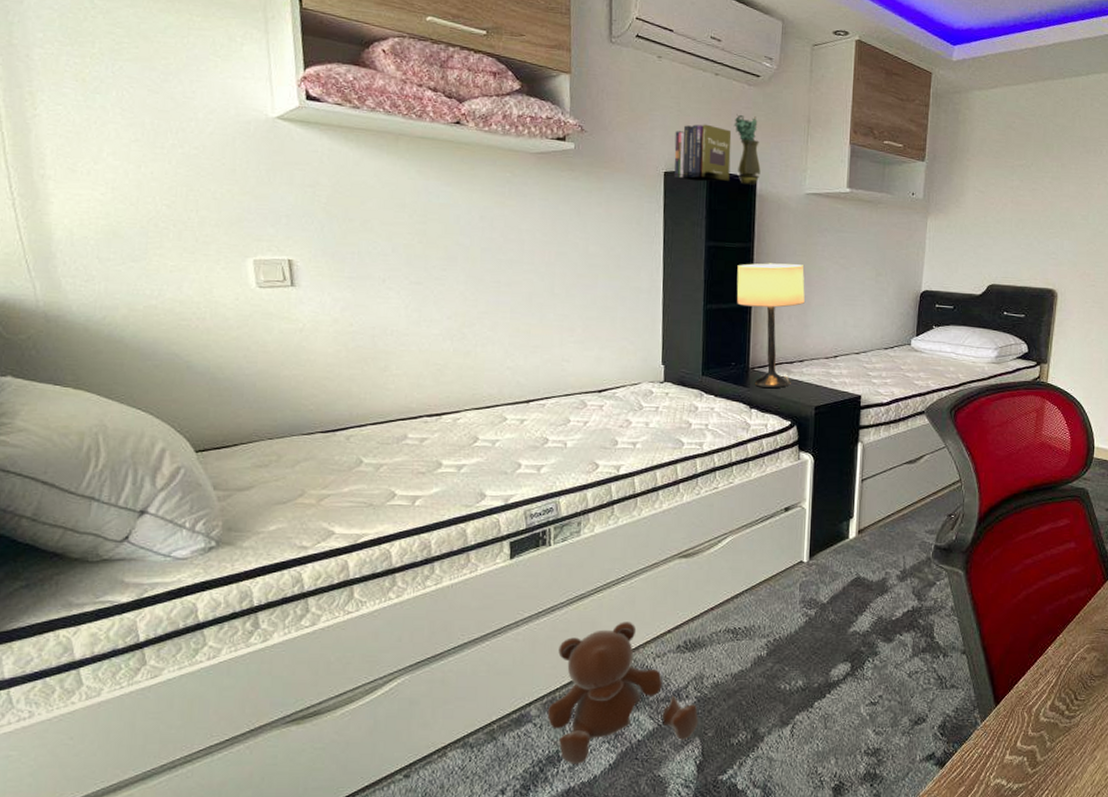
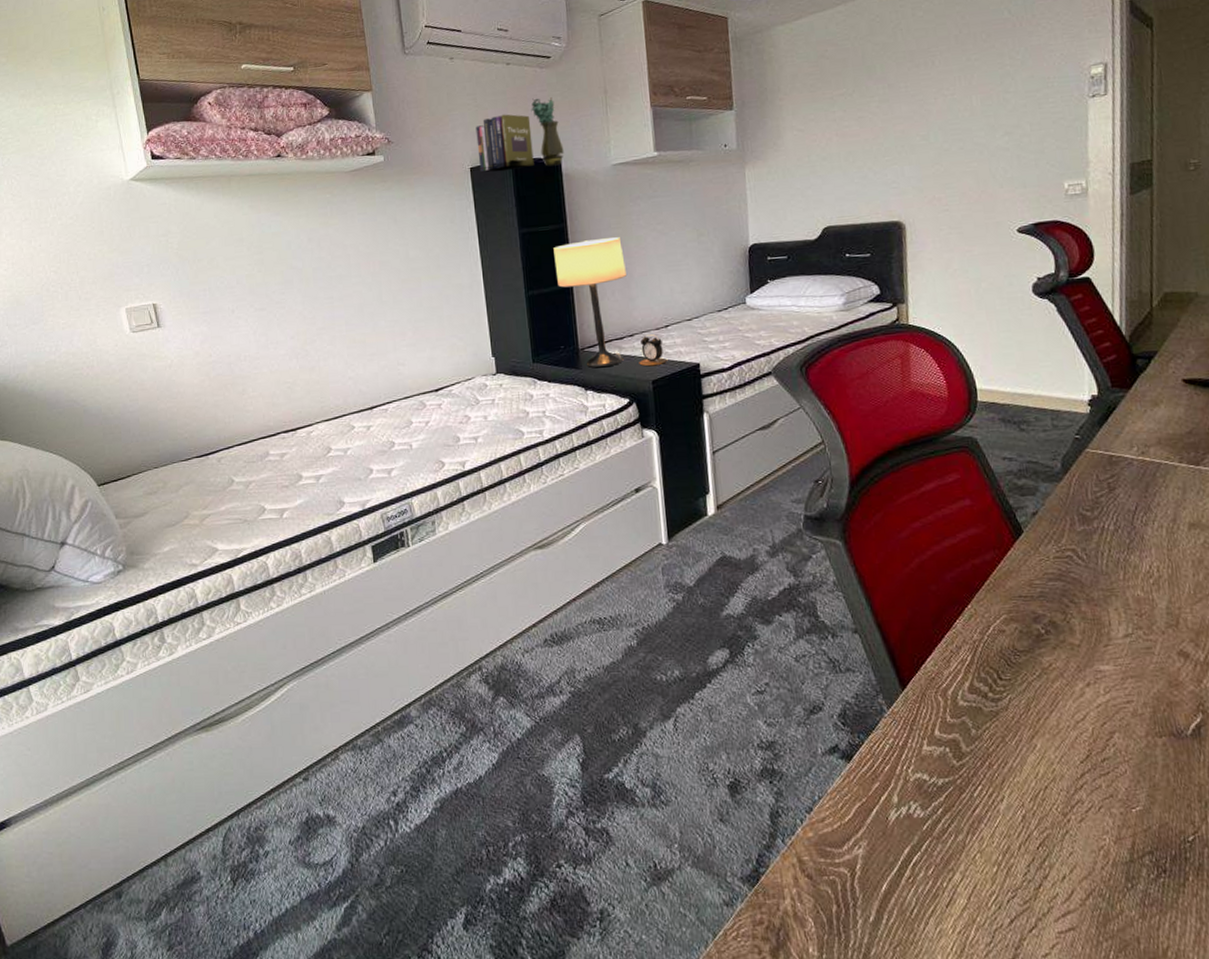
teddy bear: present [547,622,699,764] -> none [426,617,576,765]
alarm clock: none [805,362,831,393] -> present [639,334,667,367]

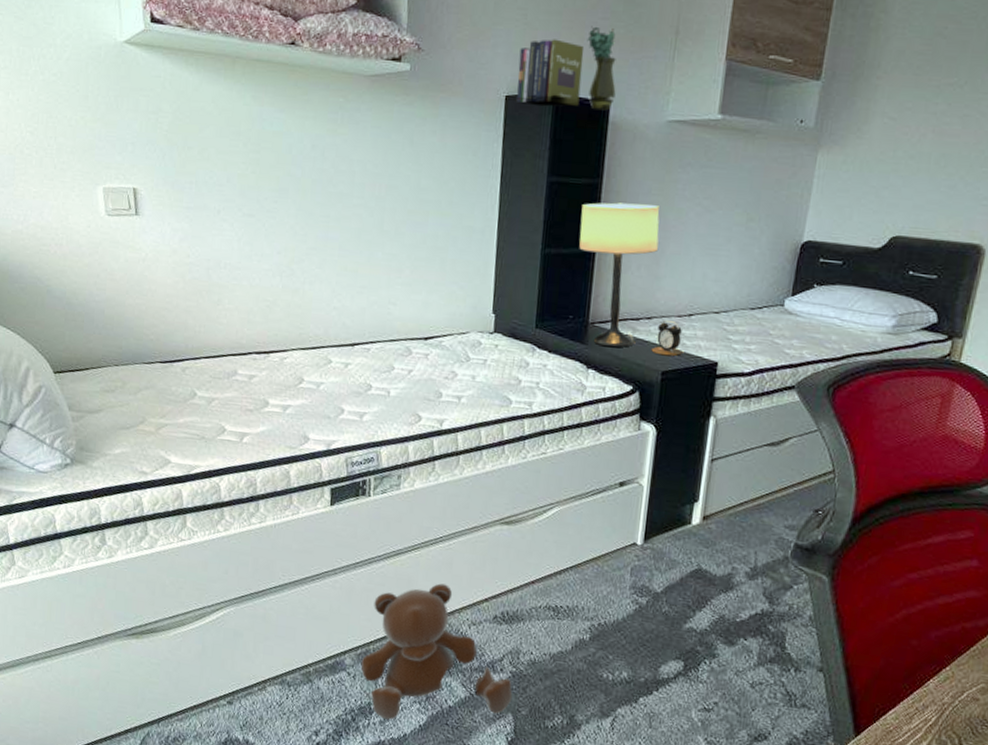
teddy bear: none [426,617,576,765] -> present [360,583,513,720]

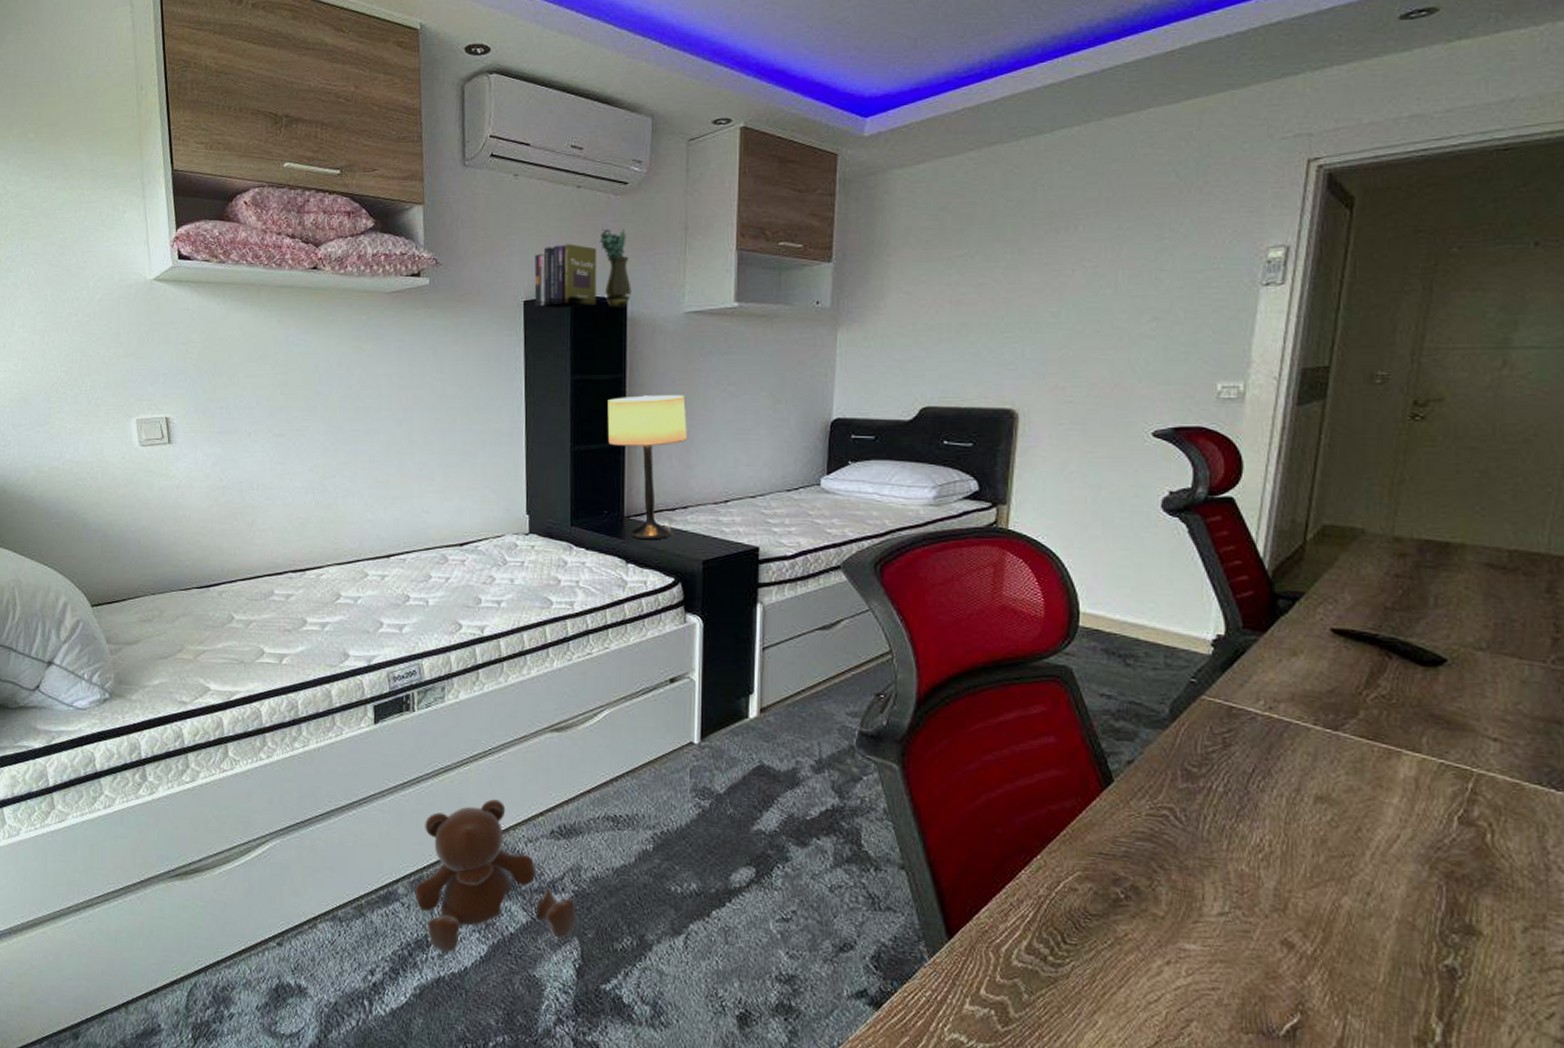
alarm clock: present [651,320,683,357] -> none [690,509,722,545]

